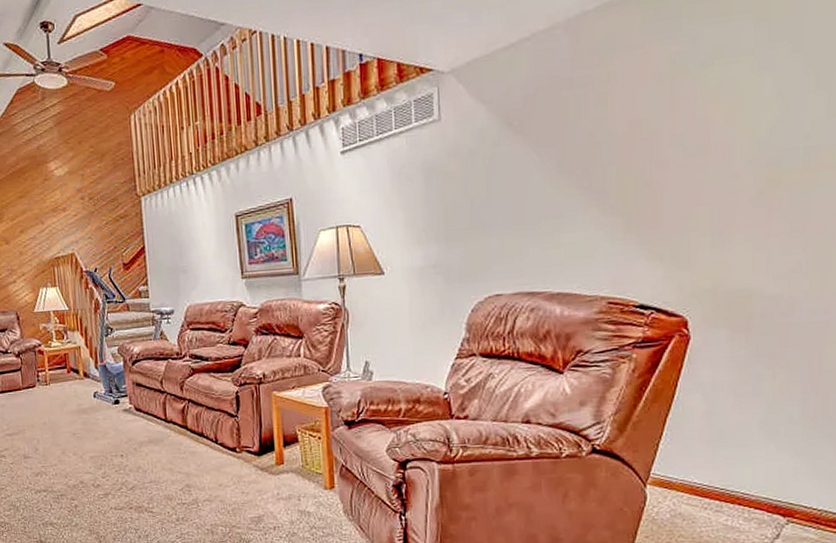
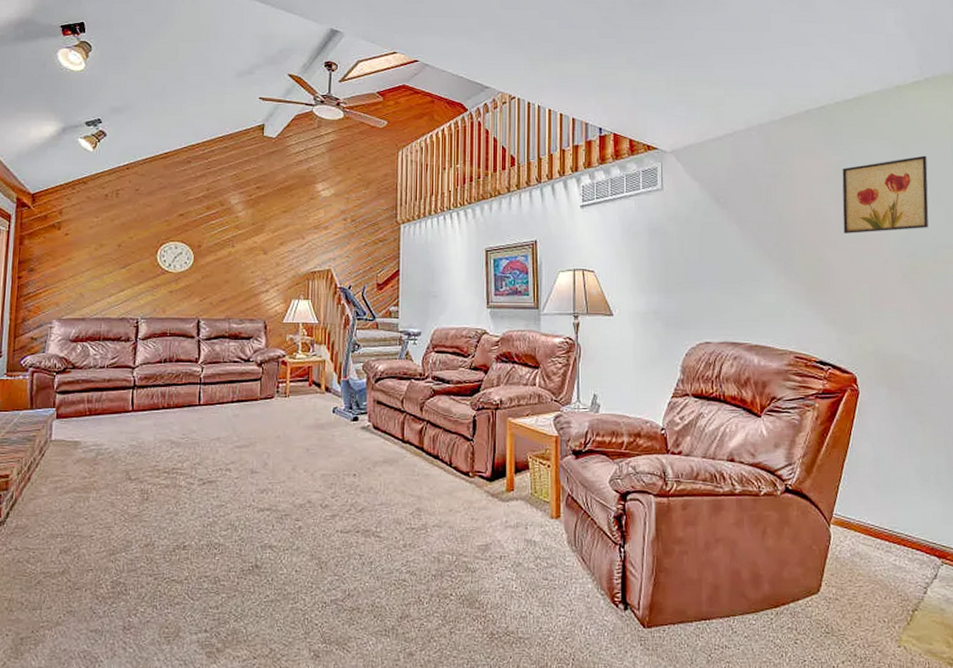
wall art: none [678,28,805,146] -> present [842,155,929,233]

